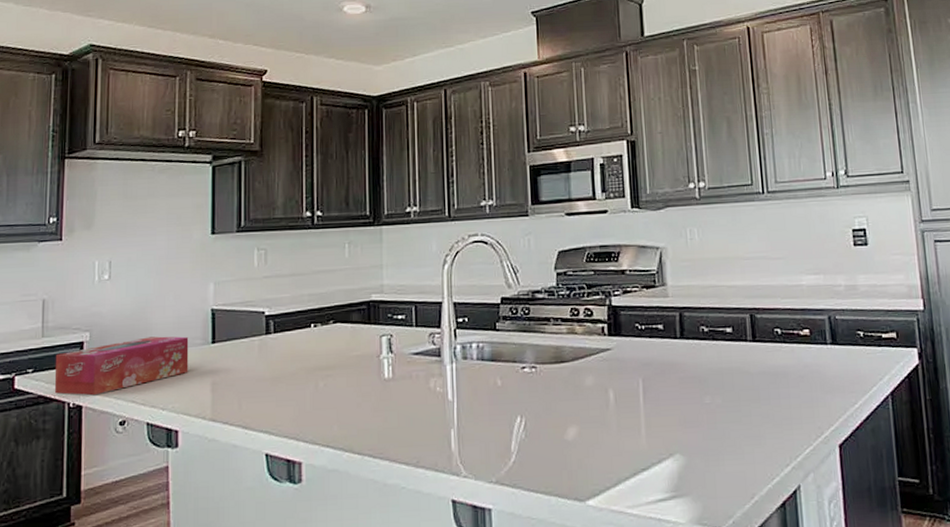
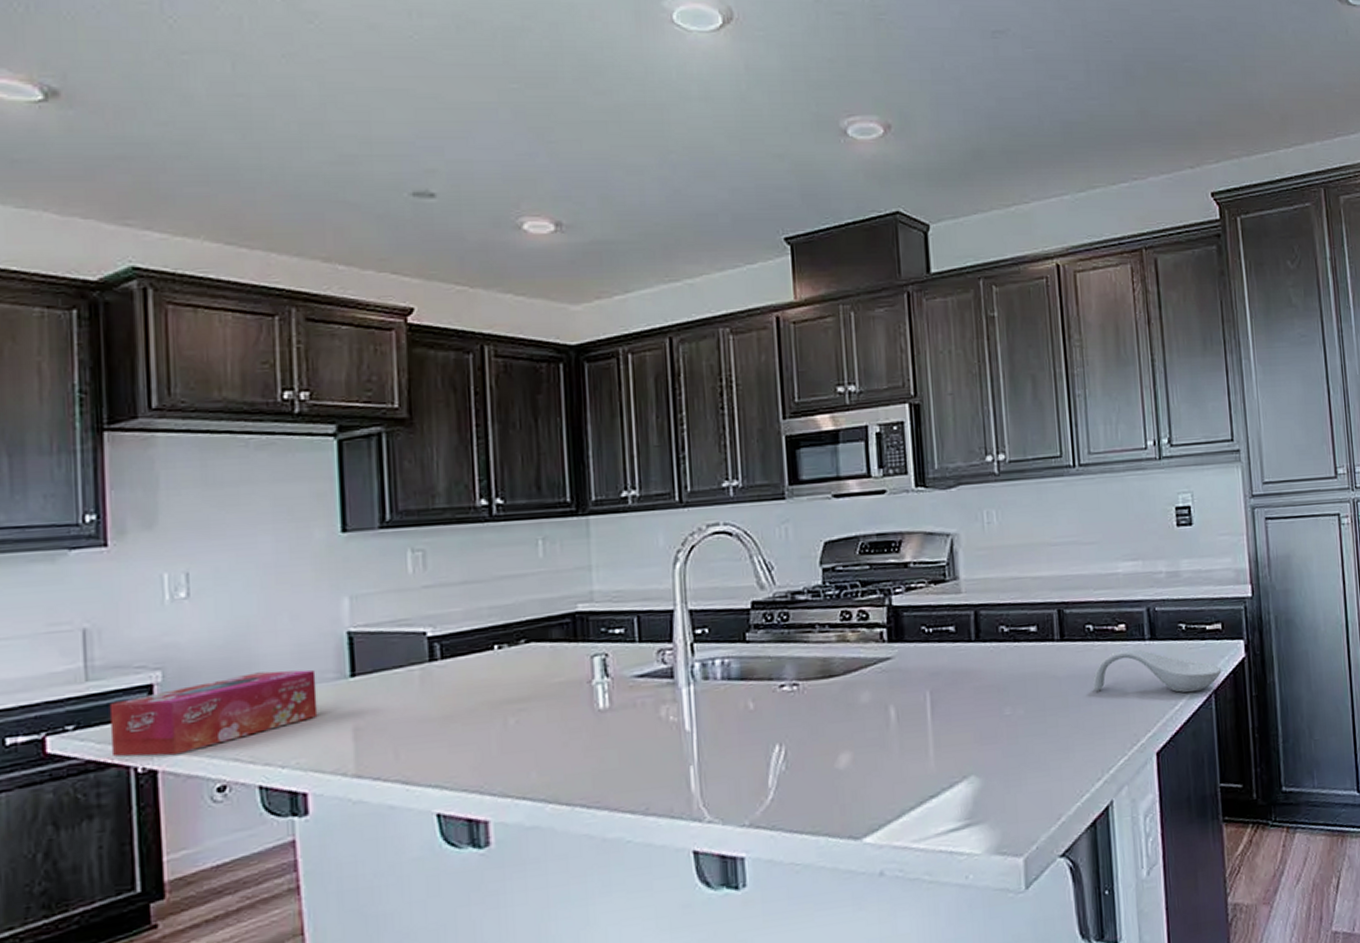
spoon rest: none [781,351,898,393] -> present [1093,648,1222,693]

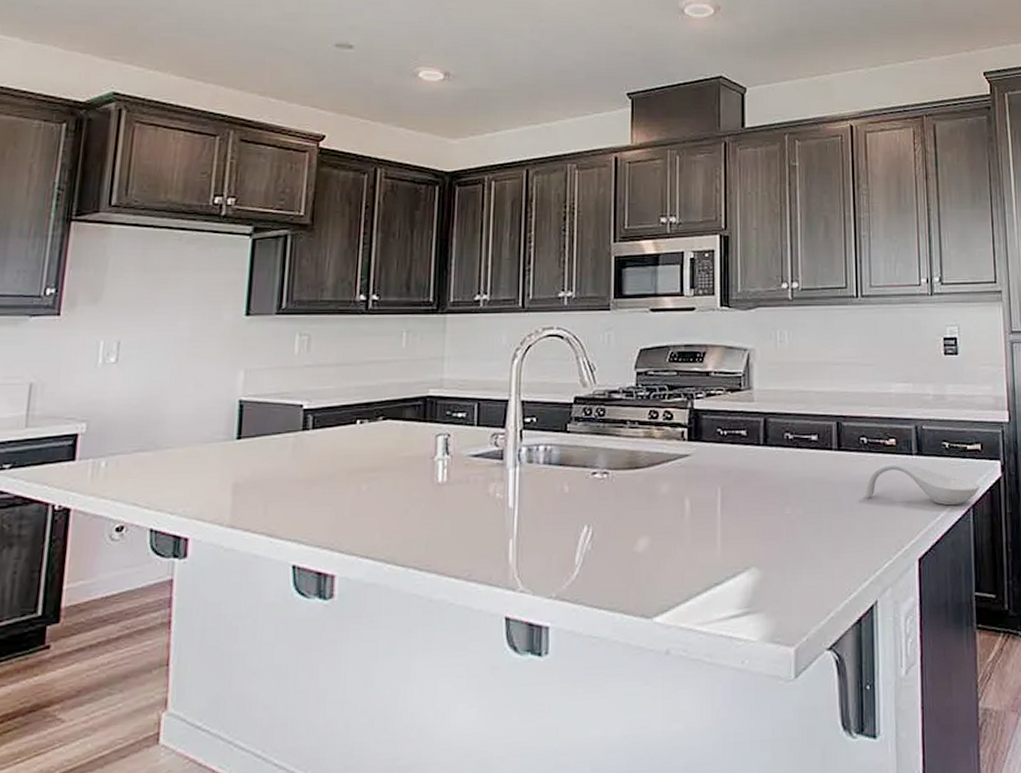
tissue box: present [109,669,318,757] -> none [36,429,209,497]

